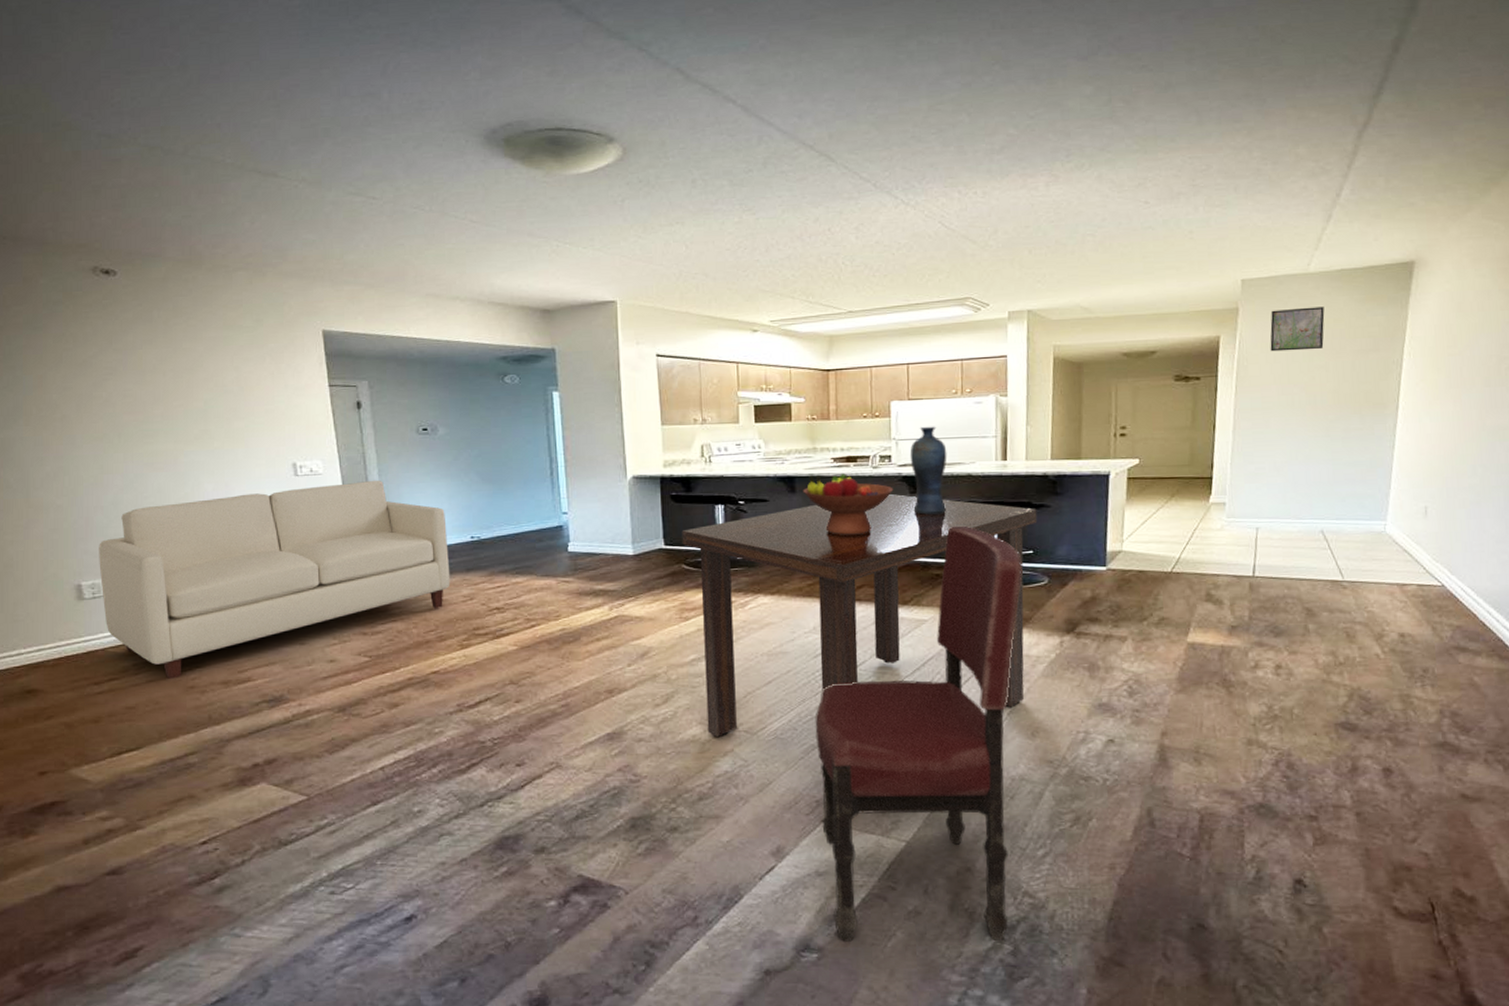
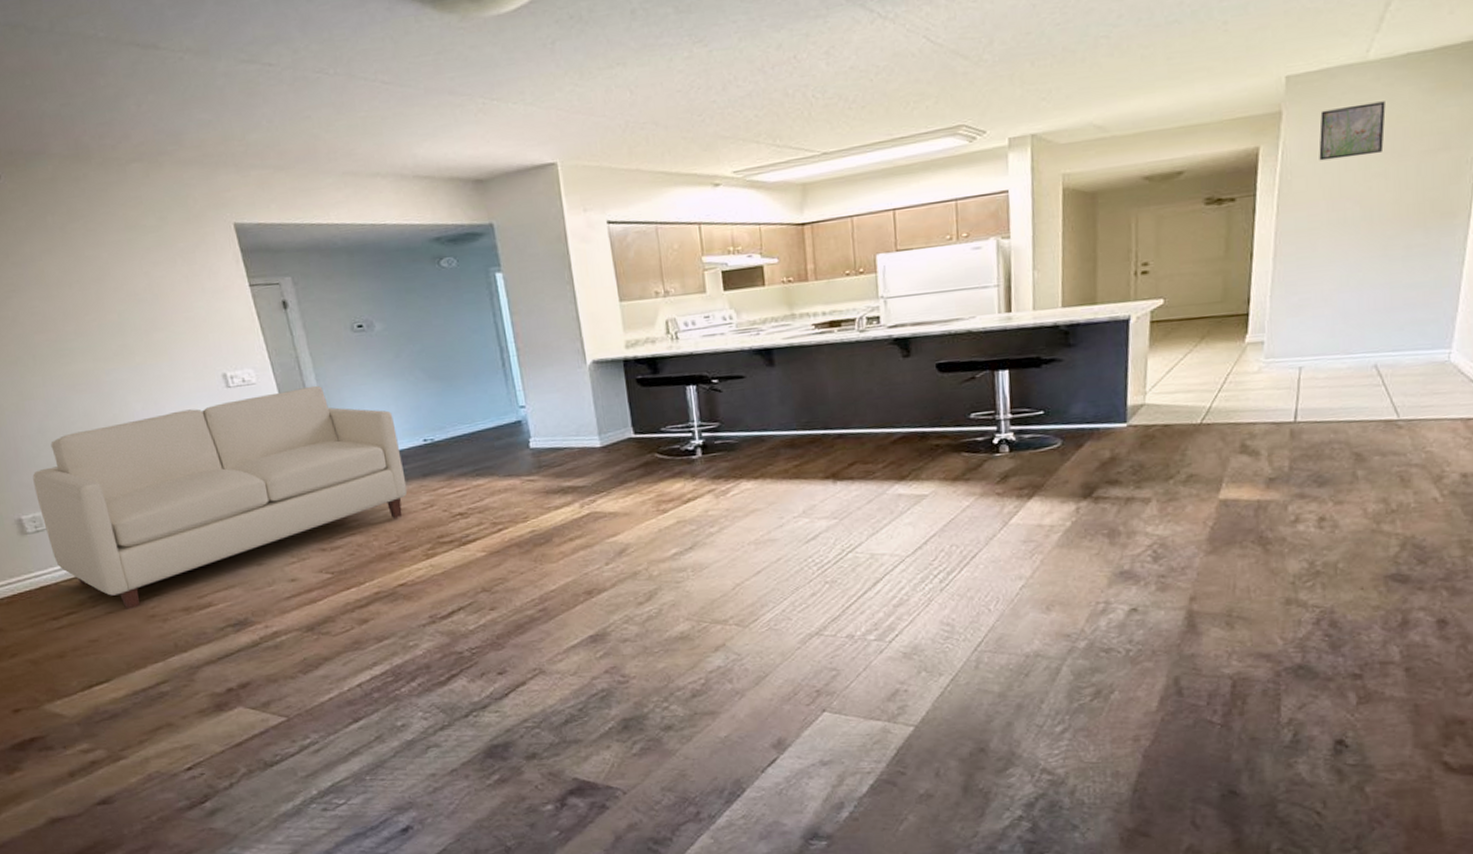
dining table: present [682,493,1038,737] -> none [651,359,1048,632]
fruit bowl: present [802,473,894,535] -> none [782,340,884,410]
dining chair: present [815,526,1023,942] -> none [810,389,1032,828]
vase: present [909,426,947,515] -> none [900,279,944,380]

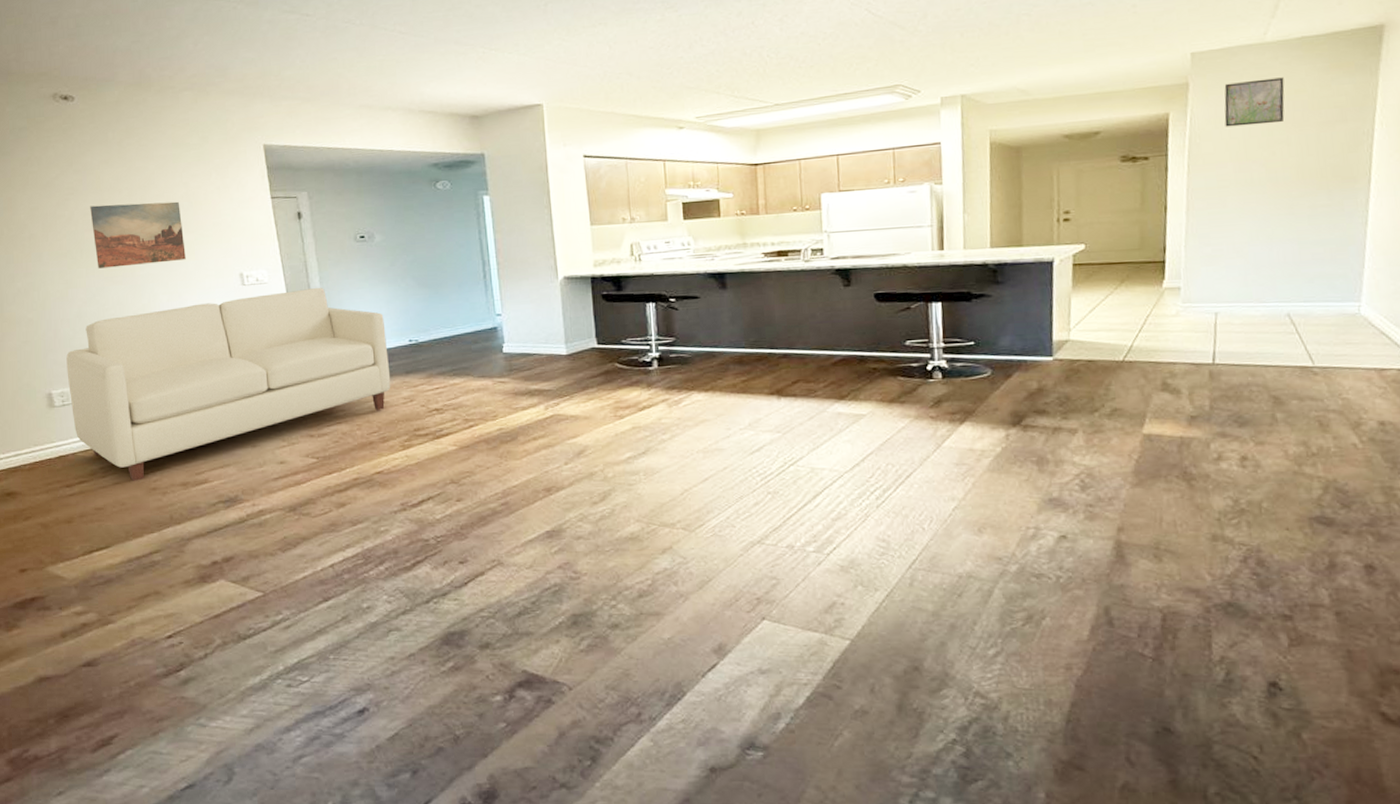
wall art: none [37,294,158,376] -> present [90,201,186,269]

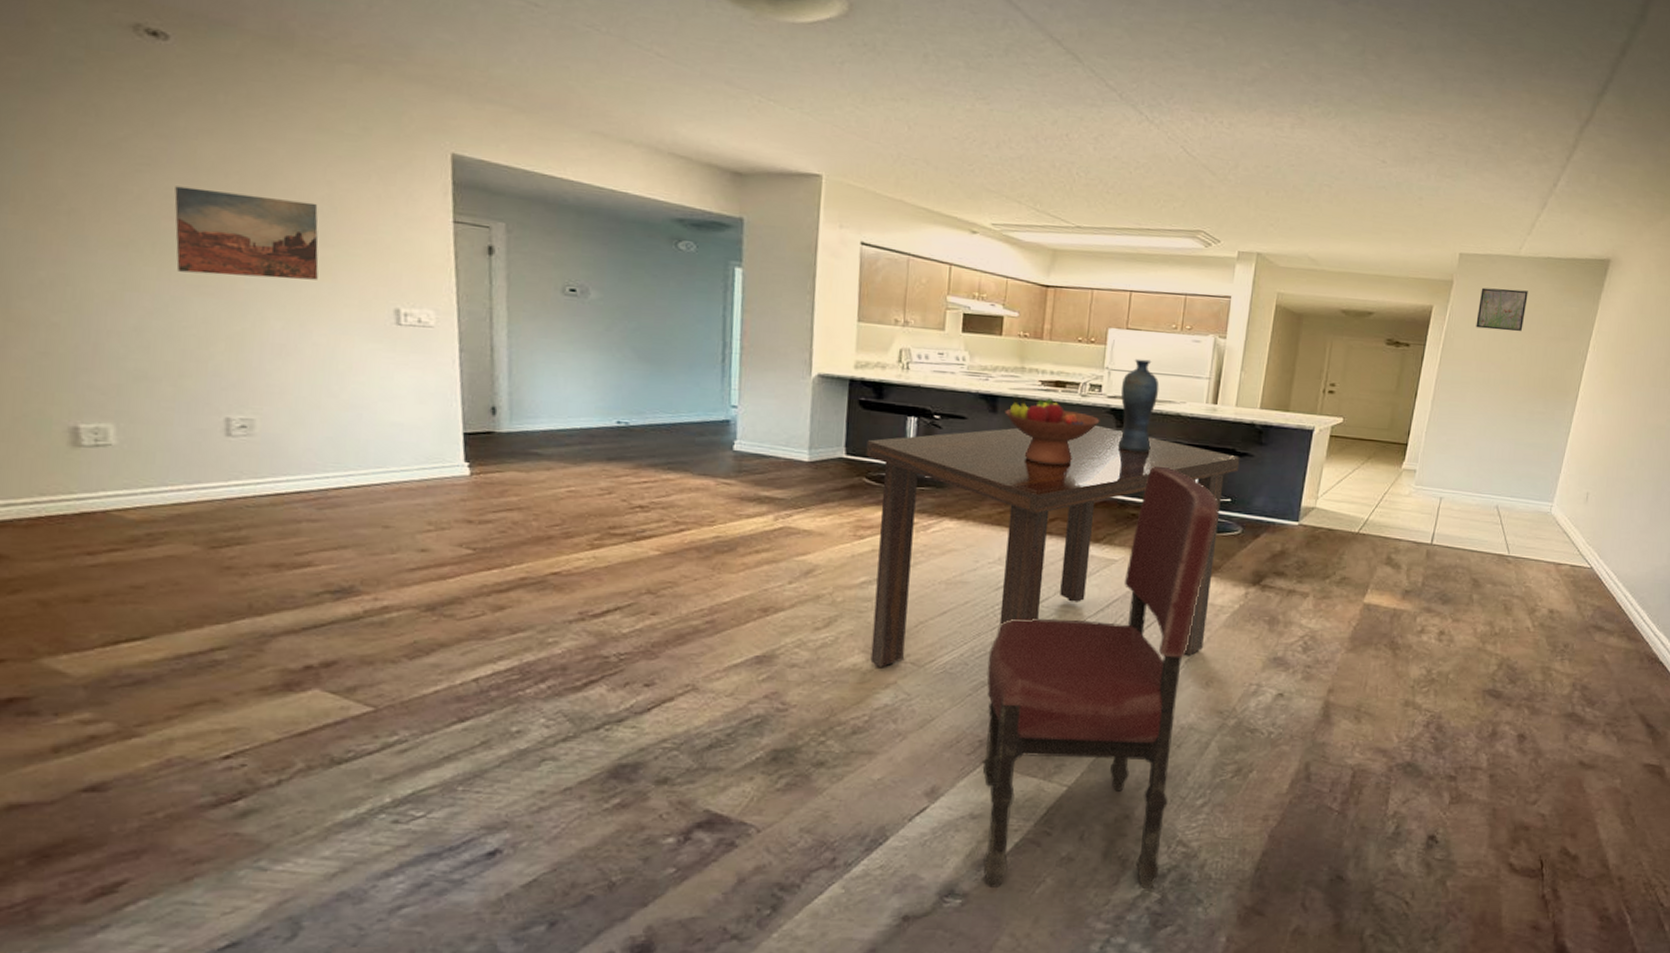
sofa: present [66,287,391,481] -> none [107,338,588,556]
dining table: none [614,287,978,534] -> present [866,425,1240,667]
fruit bowl: none [734,268,827,331] -> present [1005,396,1100,465]
dining chair: none [753,318,964,743] -> present [982,466,1219,890]
vase: none [842,217,882,308] -> present [1118,358,1160,452]

